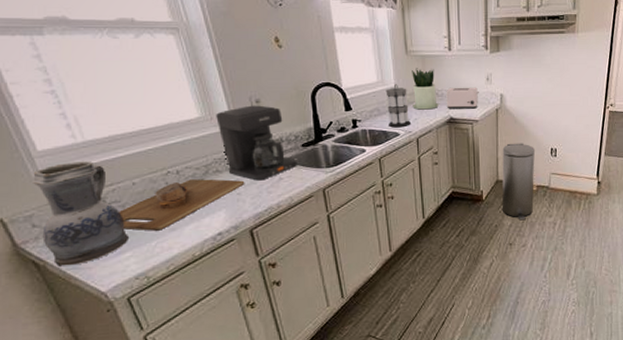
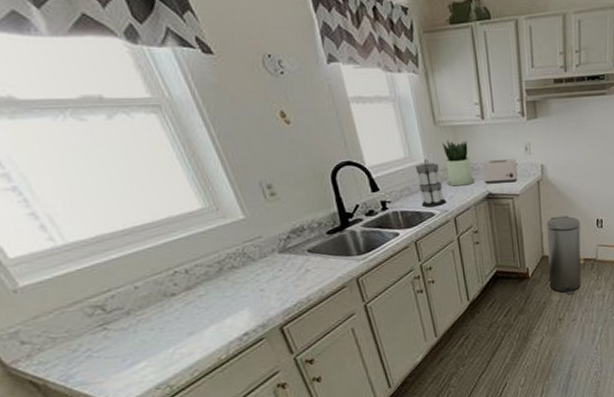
ceramic jug: present [33,161,130,268] -> none [9,266,142,385]
cutting board: present [119,179,245,231] -> none [124,275,267,338]
coffee maker: present [216,105,297,181] -> none [222,191,324,275]

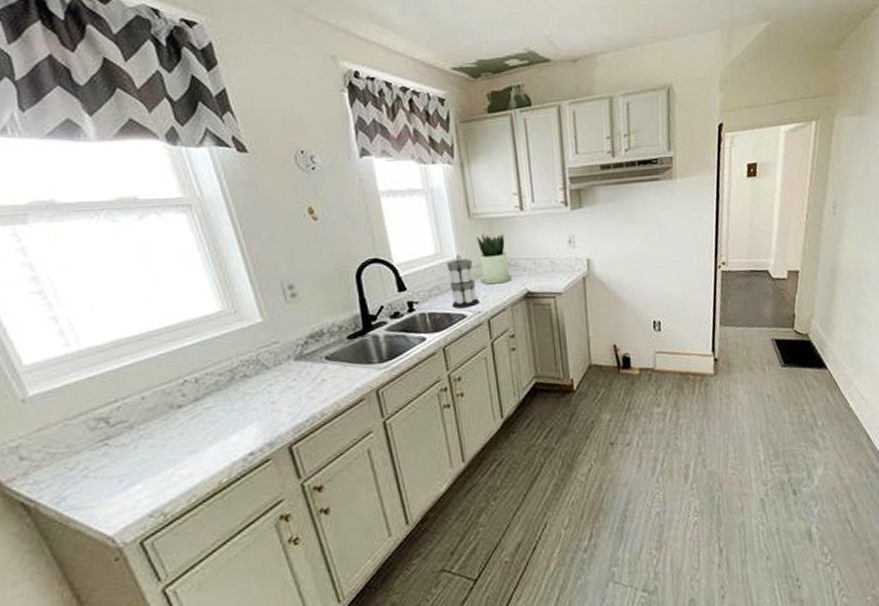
toaster: present [482,158,518,184] -> none [520,252,561,282]
pedal bin: present [546,215,582,295] -> none [594,317,637,413]

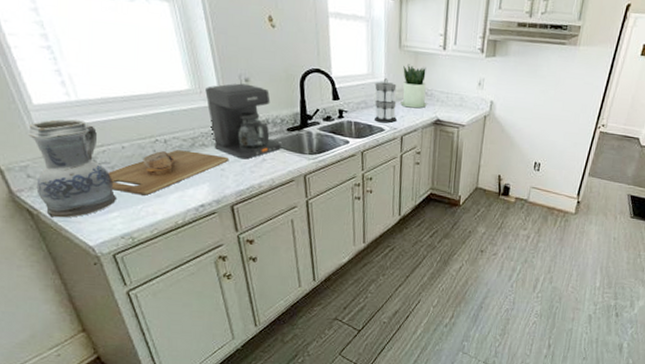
ceramic jug: none [19,374,140,509] -> present [28,118,117,219]
cutting board: none [126,385,280,456] -> present [108,150,230,196]
coffee maker: none [241,291,343,385] -> present [205,83,281,159]

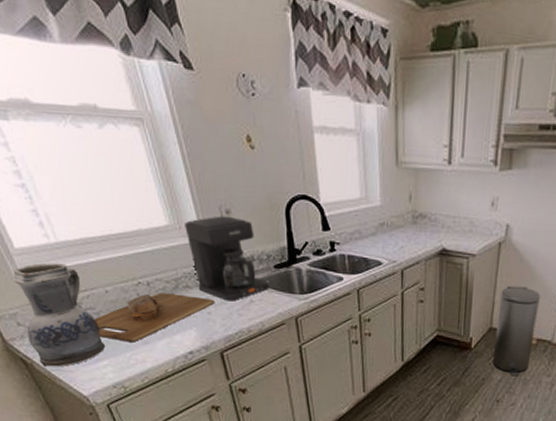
spice rack: present [375,77,397,124] -> none [369,201,396,256]
planter: present [400,64,427,109] -> none [399,184,431,237]
pedal bin: none [477,152,519,230] -> present [492,285,541,377]

